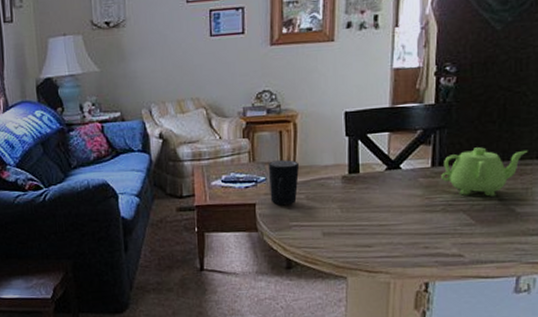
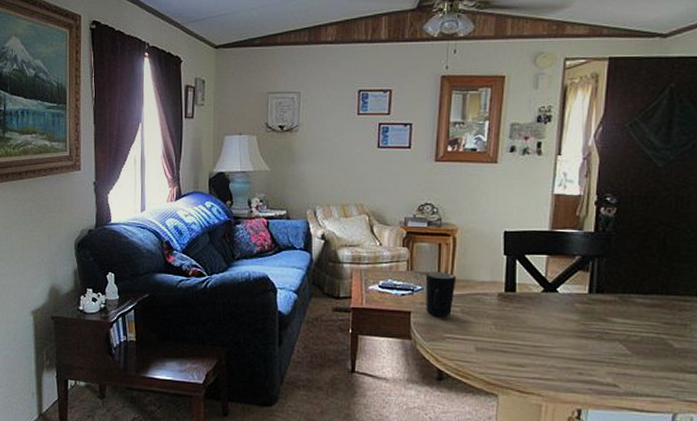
teapot: present [441,147,528,197] -> none [598,279,687,329]

